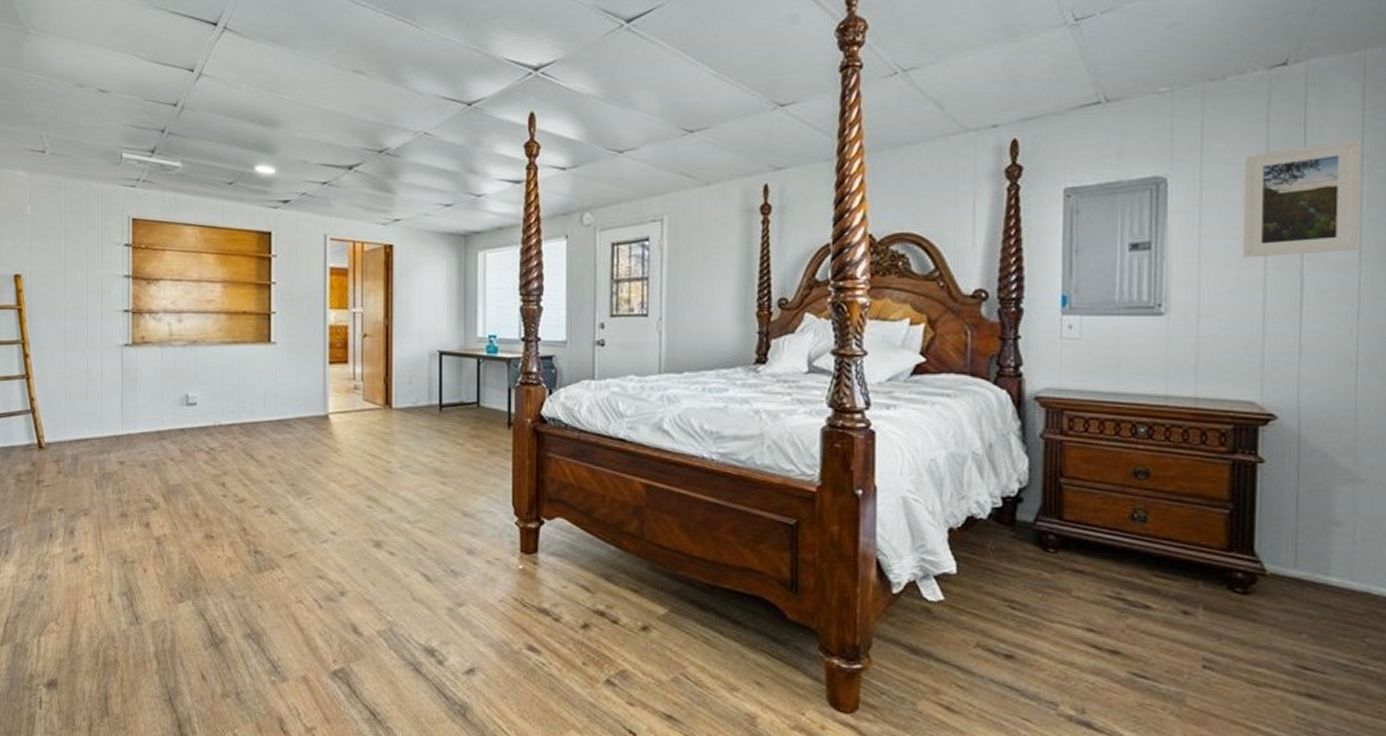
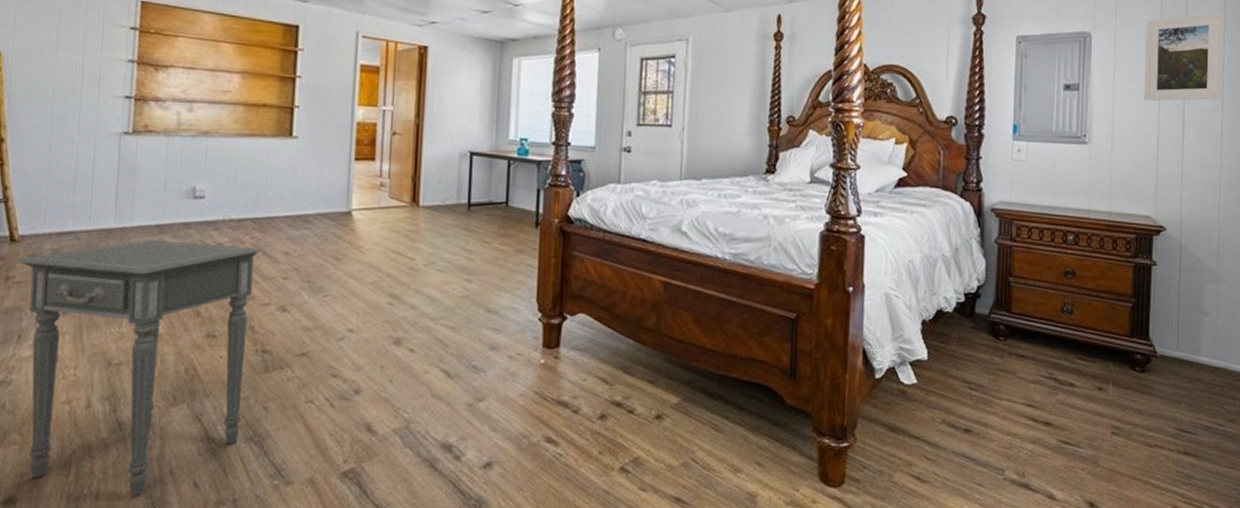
side table: none [45,446,247,685] -> present [16,240,260,496]

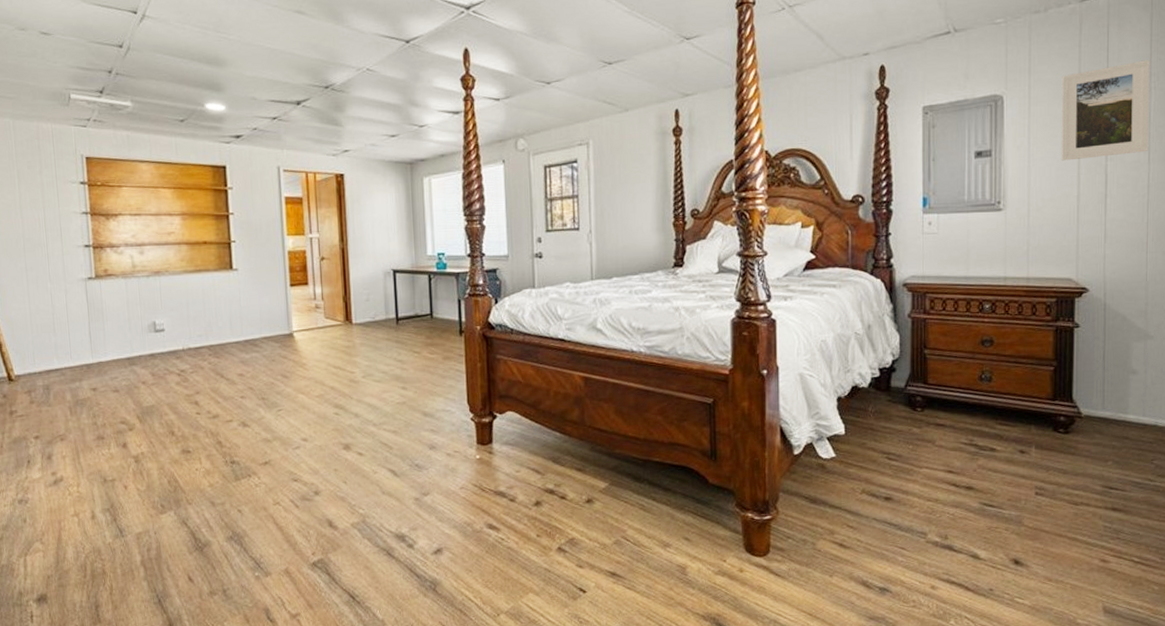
side table: present [16,240,260,496] -> none [16,371,221,591]

